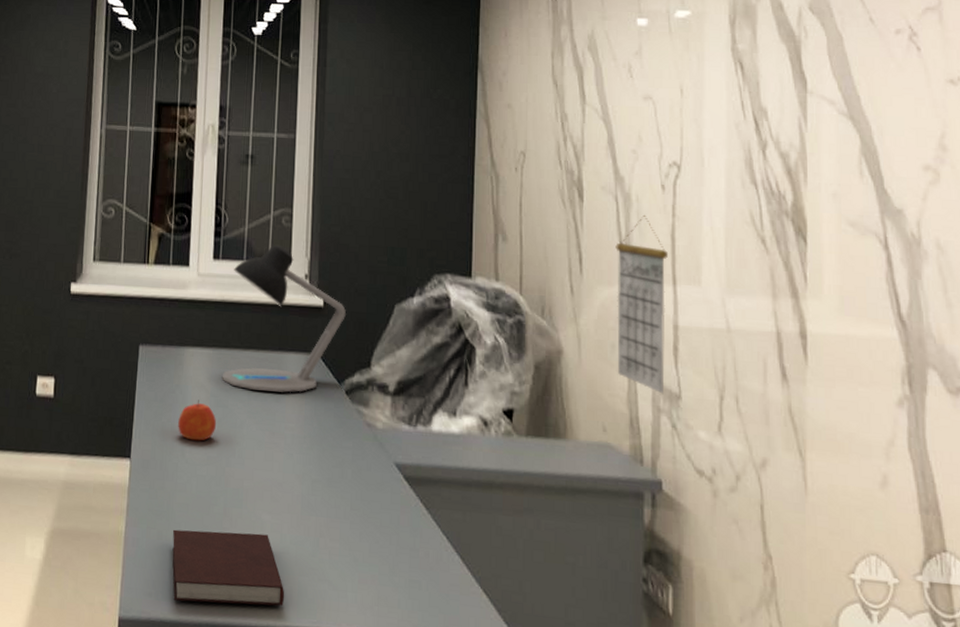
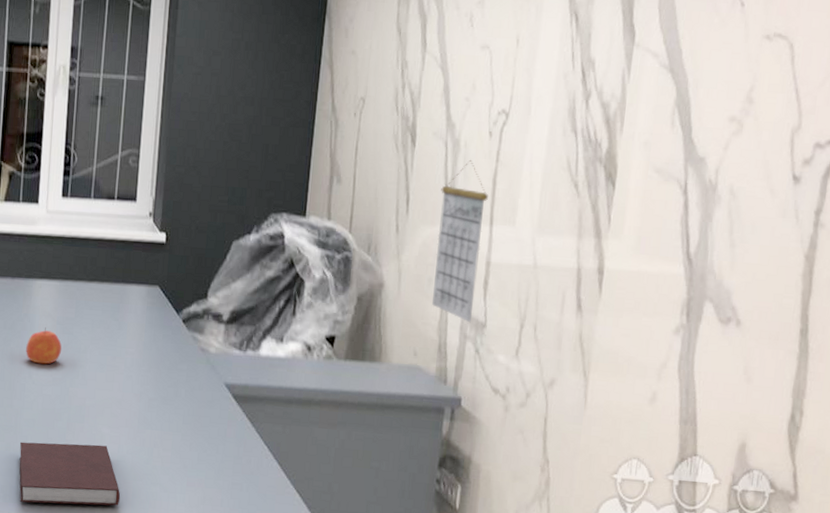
desk lamp: present [221,244,346,393] -> none [67,183,186,321]

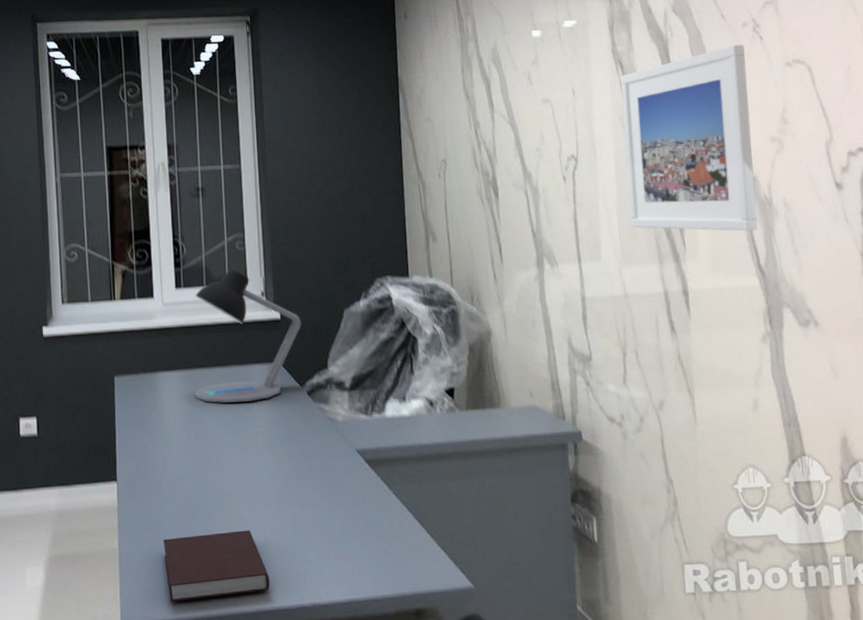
apple: present [26,327,62,365] -> none [158,419,194,457]
desk lamp: none [67,183,186,321] -> present [194,268,301,403]
calendar: present [431,159,488,323] -> none [528,204,577,358]
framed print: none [554,8,721,216] -> present [621,44,758,232]

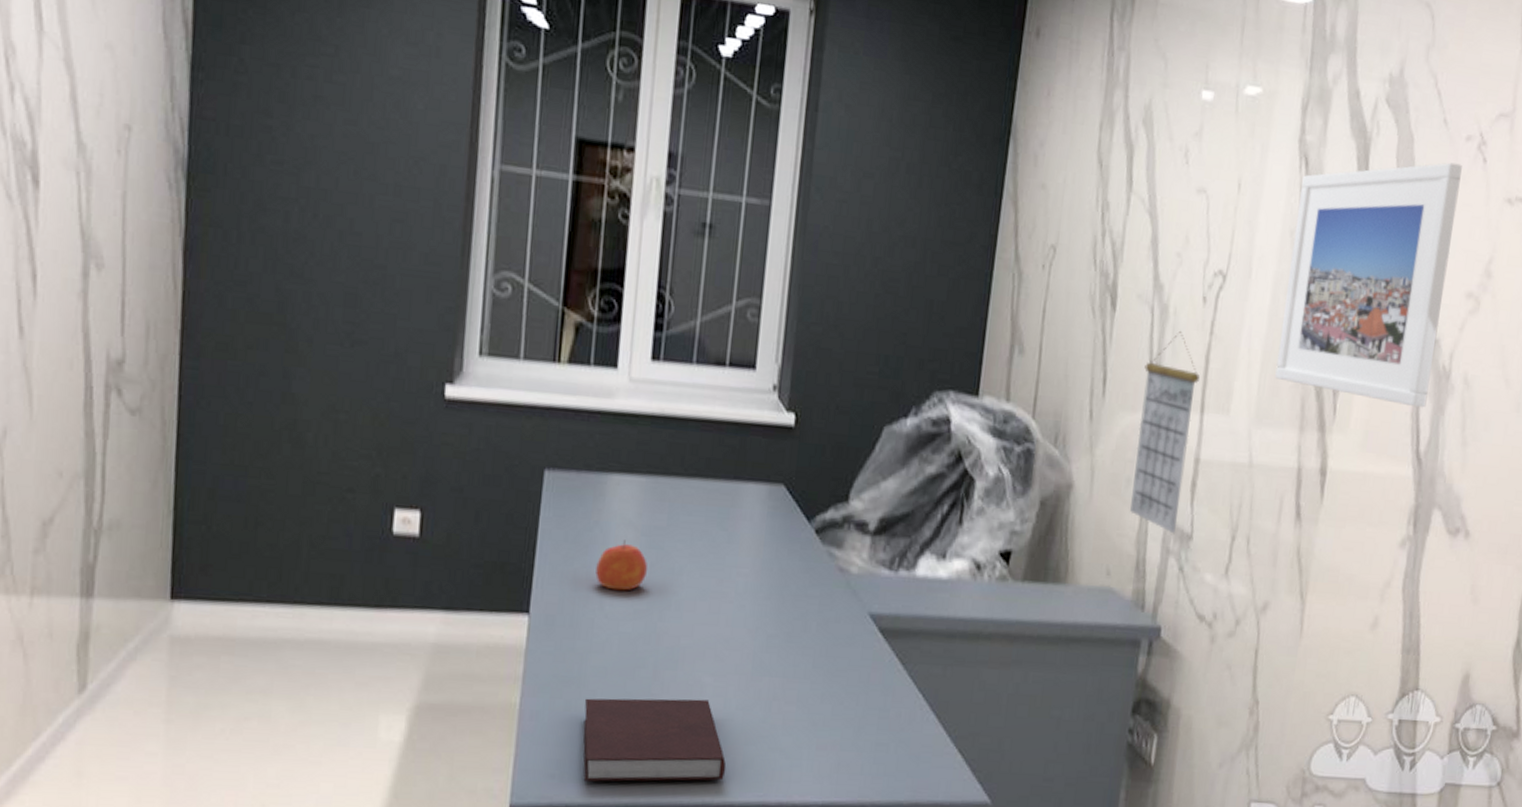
apple: none [158,419,194,457] -> present [595,540,648,591]
desk lamp: present [194,268,301,403] -> none [656,344,823,532]
calendar: none [528,204,577,358] -> present [1129,330,1200,534]

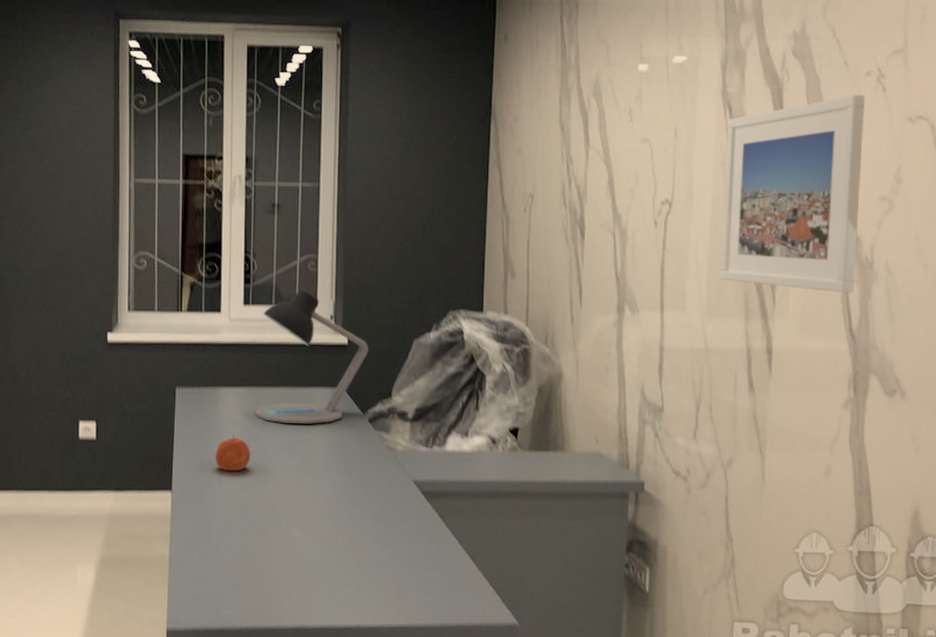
notebook: present [583,698,727,782] -> none [213,549,317,612]
desk lamp: none [656,344,823,532] -> present [254,288,369,424]
calendar: present [1129,330,1200,534] -> none [609,249,657,408]

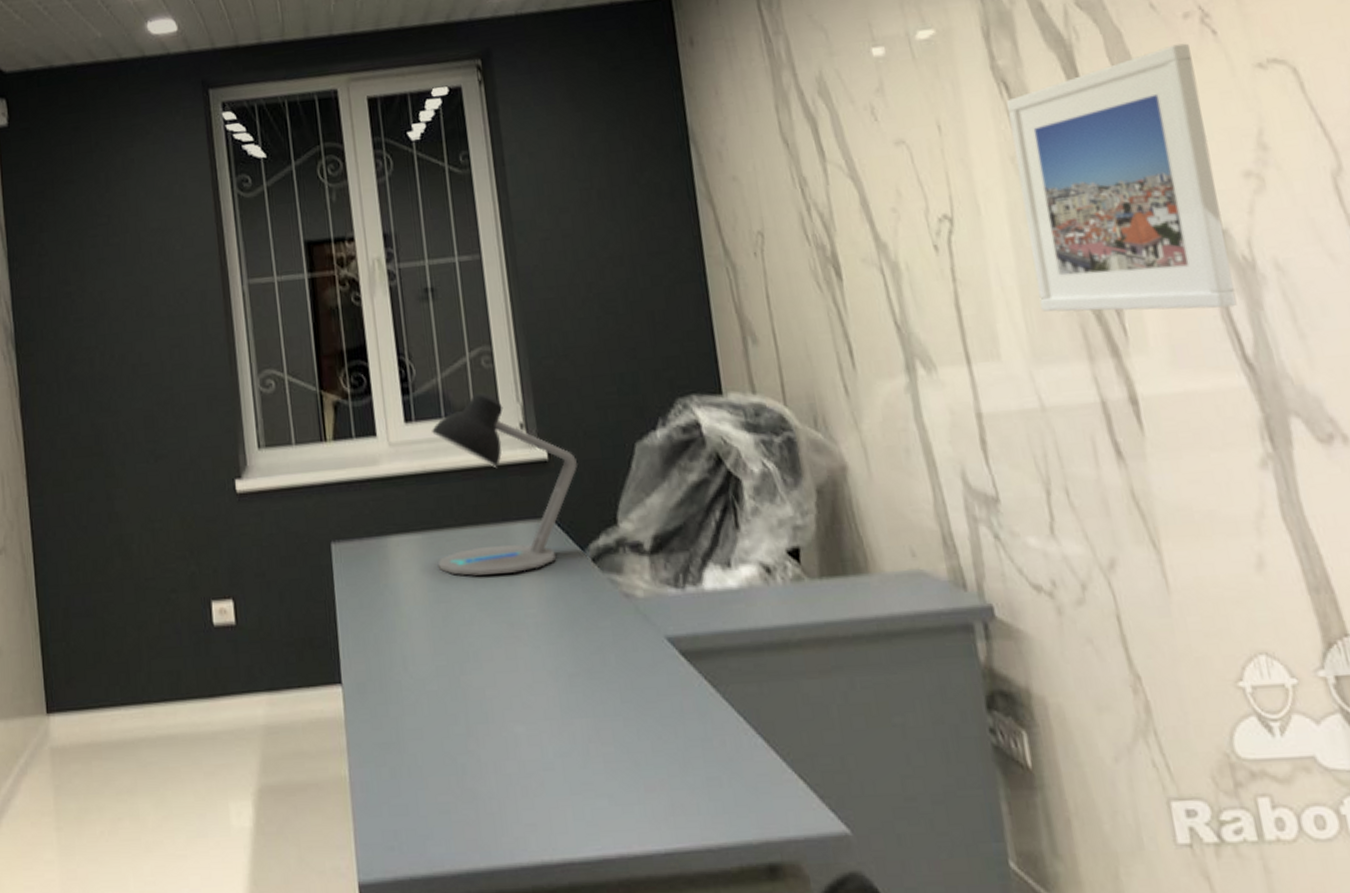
apple: present [215,434,251,472] -> none [393,598,441,650]

